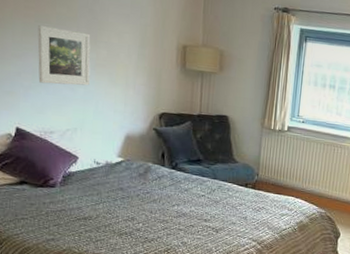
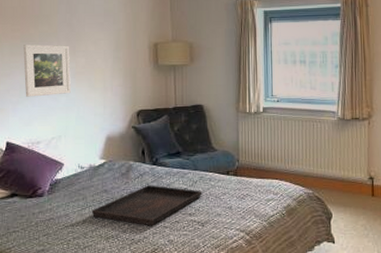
serving tray: none [105,188,220,228] -> present [91,185,202,226]

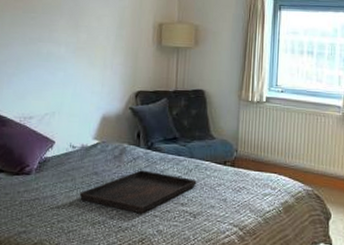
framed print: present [23,44,71,97] -> none [22,16,72,70]

